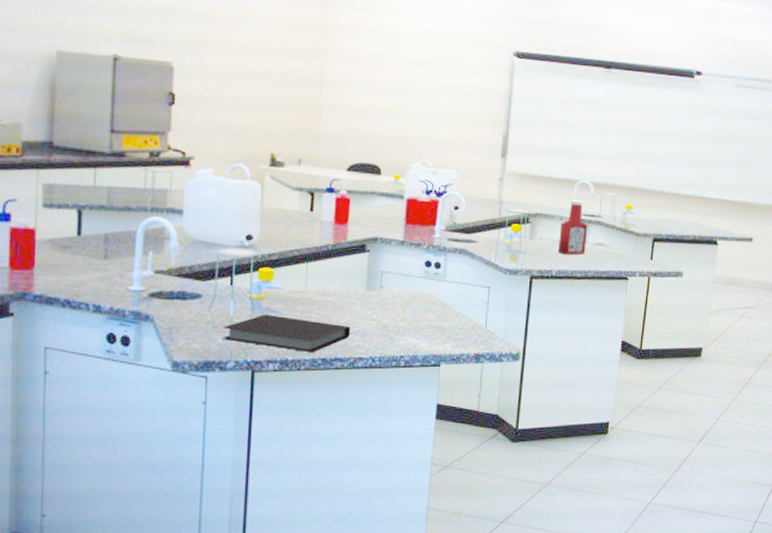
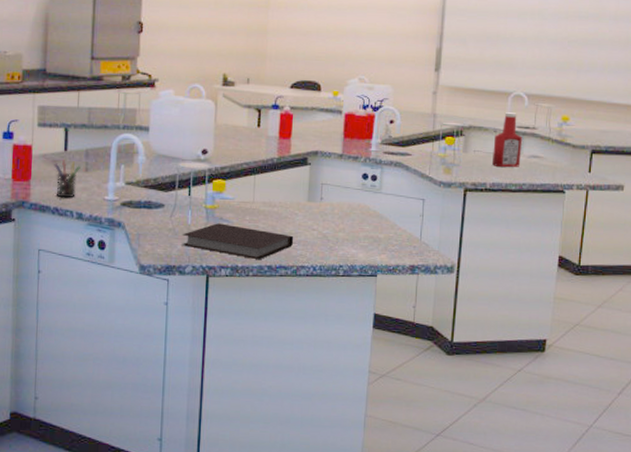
pen holder: none [64,245,98,289] -> present [54,160,81,198]

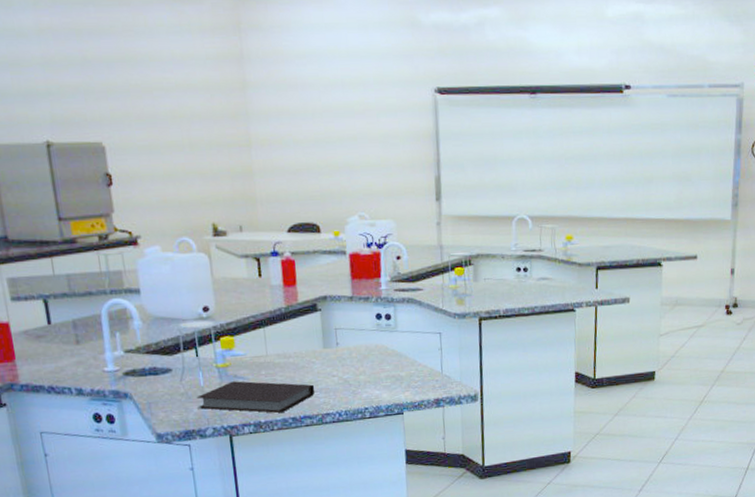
pen holder: present [54,160,81,198] -> none [39,334,70,375]
ketchup bottle: present [492,112,523,167] -> none [502,236,531,292]

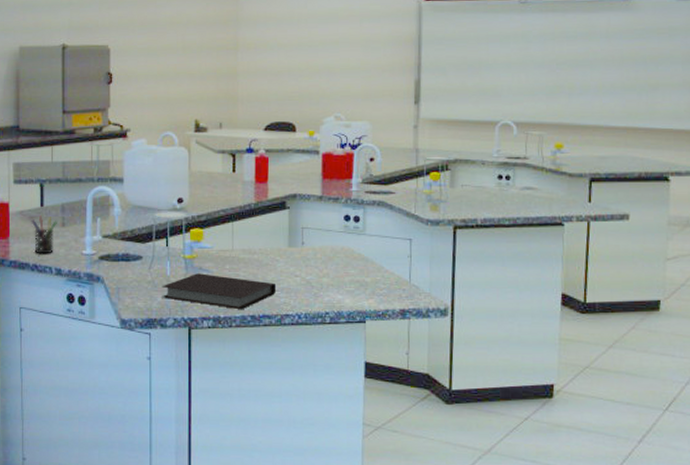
pen holder: none [39,334,70,375] -> present [31,215,57,254]

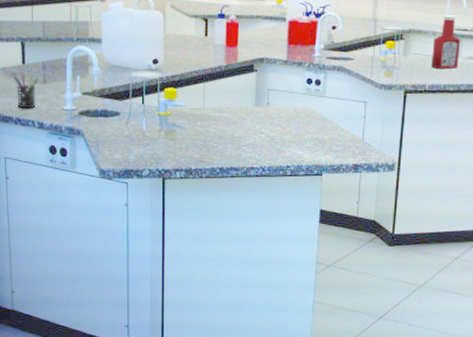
notebook: present [162,273,277,310] -> none [138,129,243,163]
ketchup bottle: none [482,143,514,201] -> present [432,15,461,69]

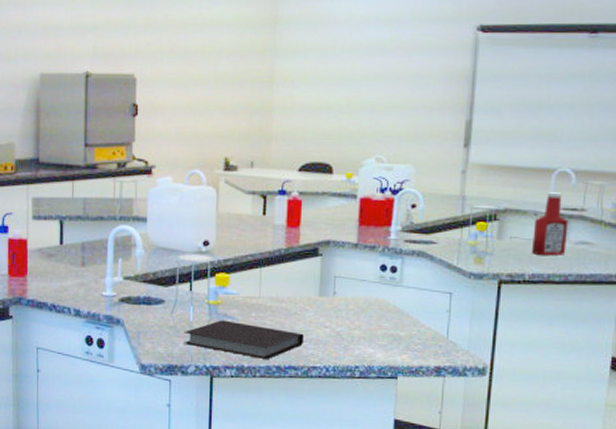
pen holder: present [13,72,39,109] -> none [50,254,77,294]
notebook: none [138,129,243,163] -> present [183,320,305,360]

